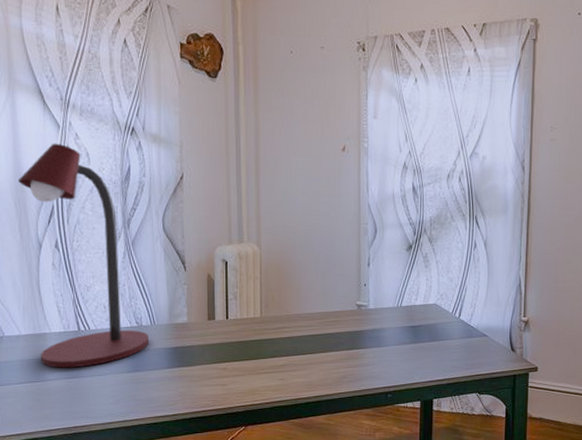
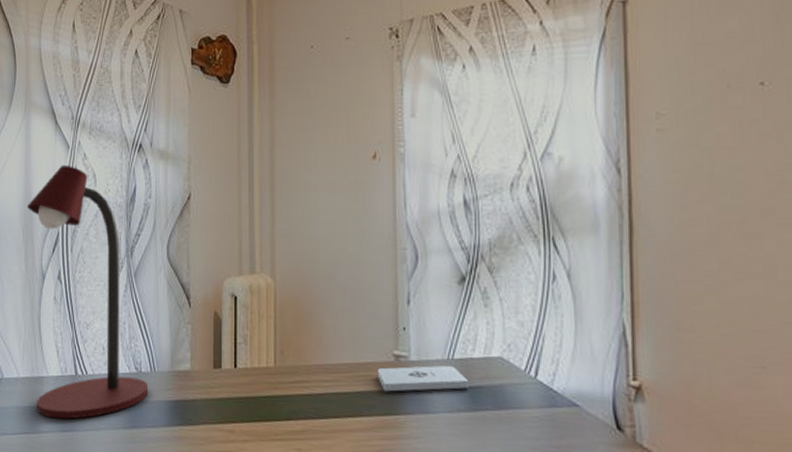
notepad: none [343,312,412,332] -> present [377,365,469,392]

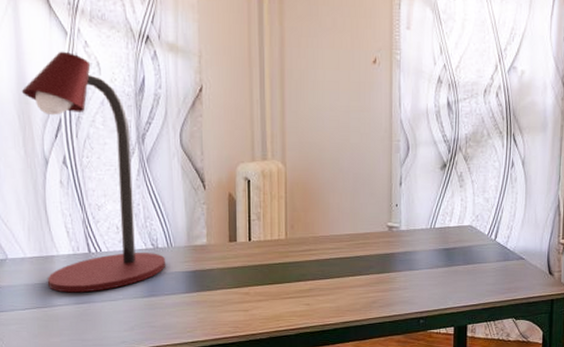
notepad: present [377,365,469,392] -> none [373,233,446,255]

